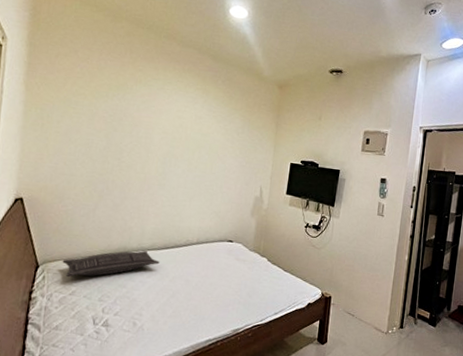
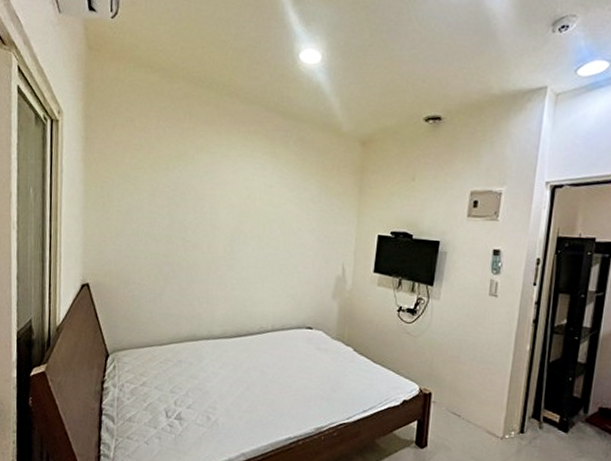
pillow: present [62,251,160,278] -> none [131,339,232,367]

